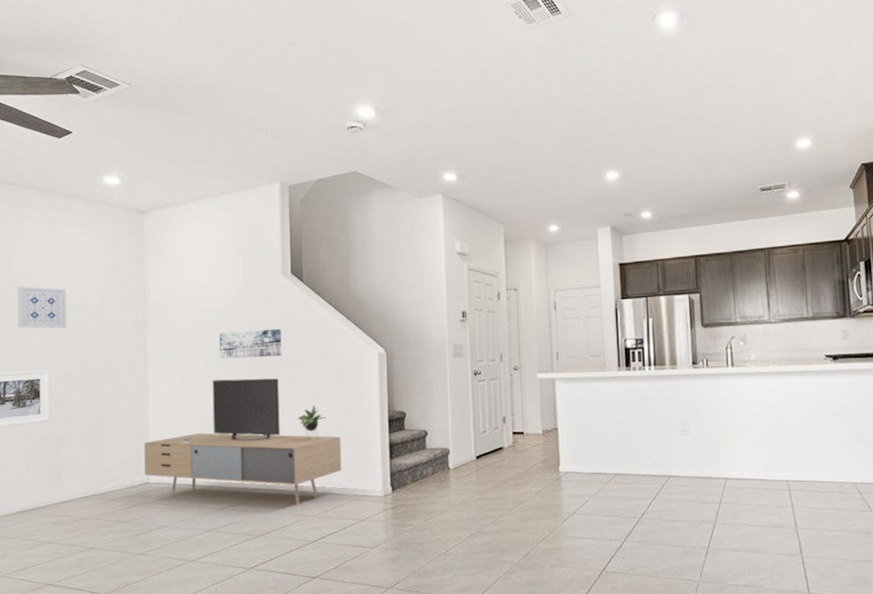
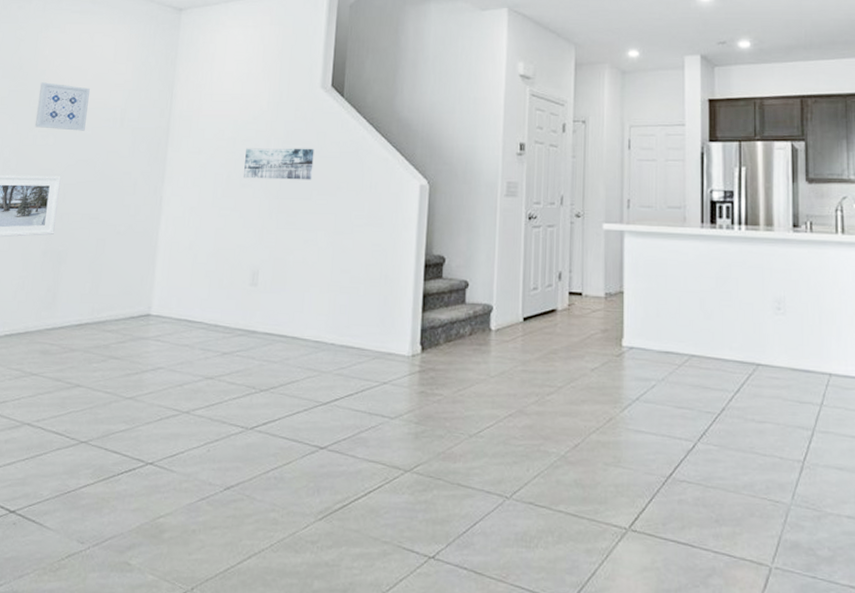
media console: present [144,378,342,505] -> none [146,202,368,358]

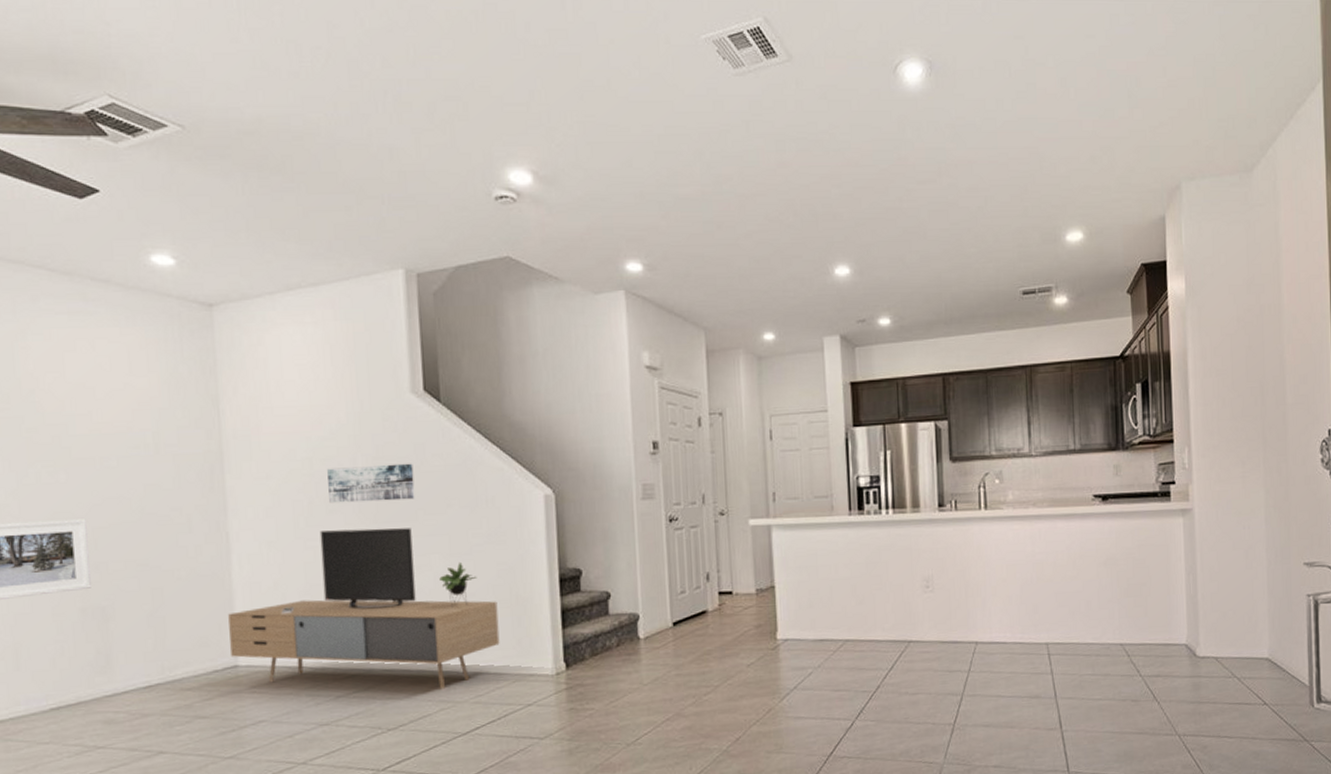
wall art: present [34,82,90,131] -> none [30,405,107,463]
media console: none [146,202,368,358] -> present [228,528,500,689]

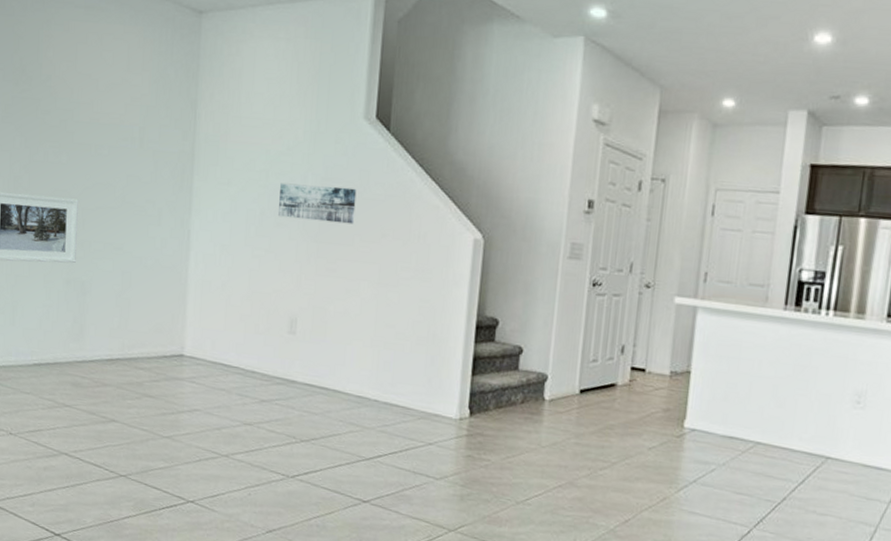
media console: present [228,528,500,689] -> none [179,242,415,413]

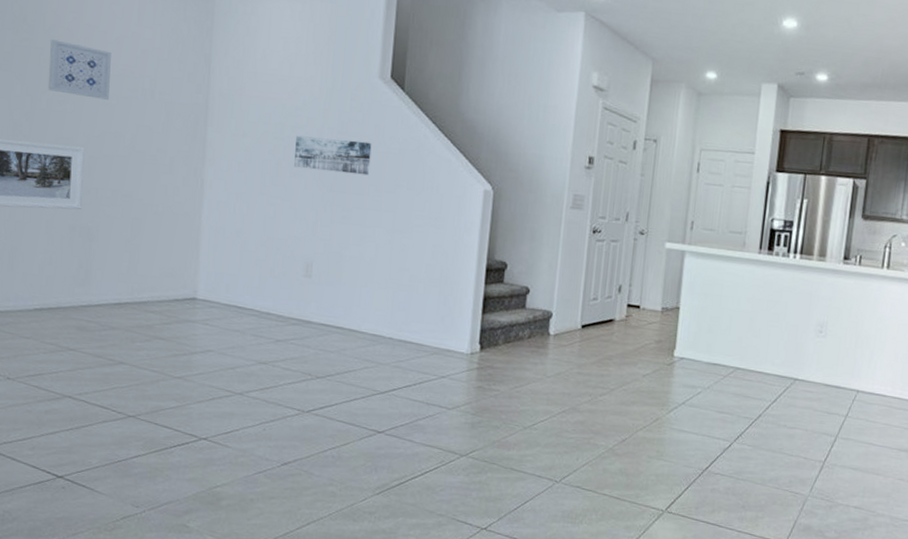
wall art: none [44,89,103,150] -> present [47,39,111,100]

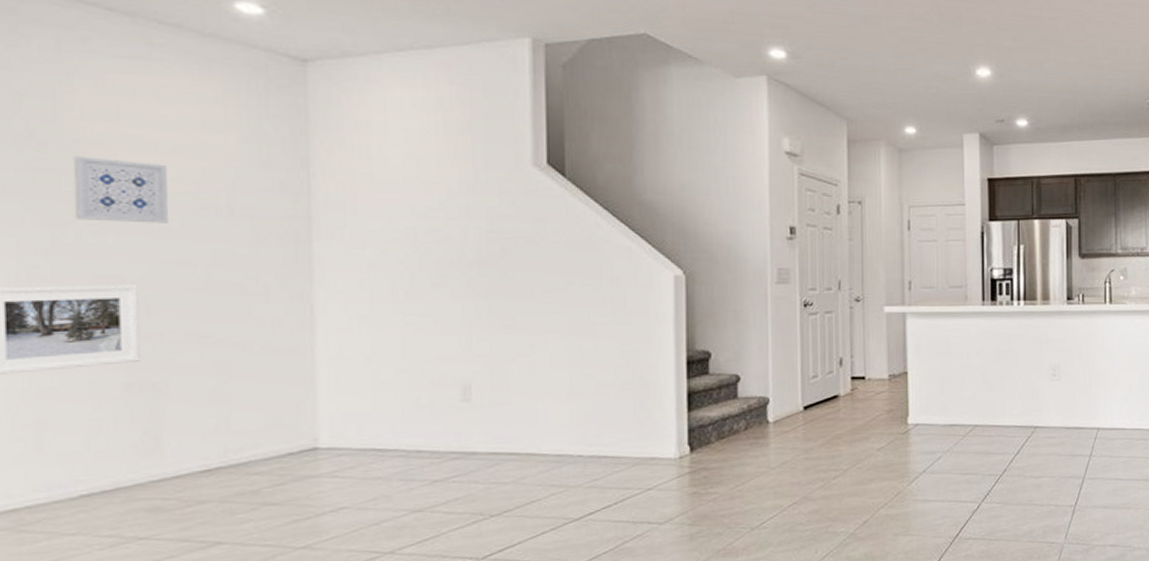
wall art: present [294,135,372,176] -> none [434,238,533,277]

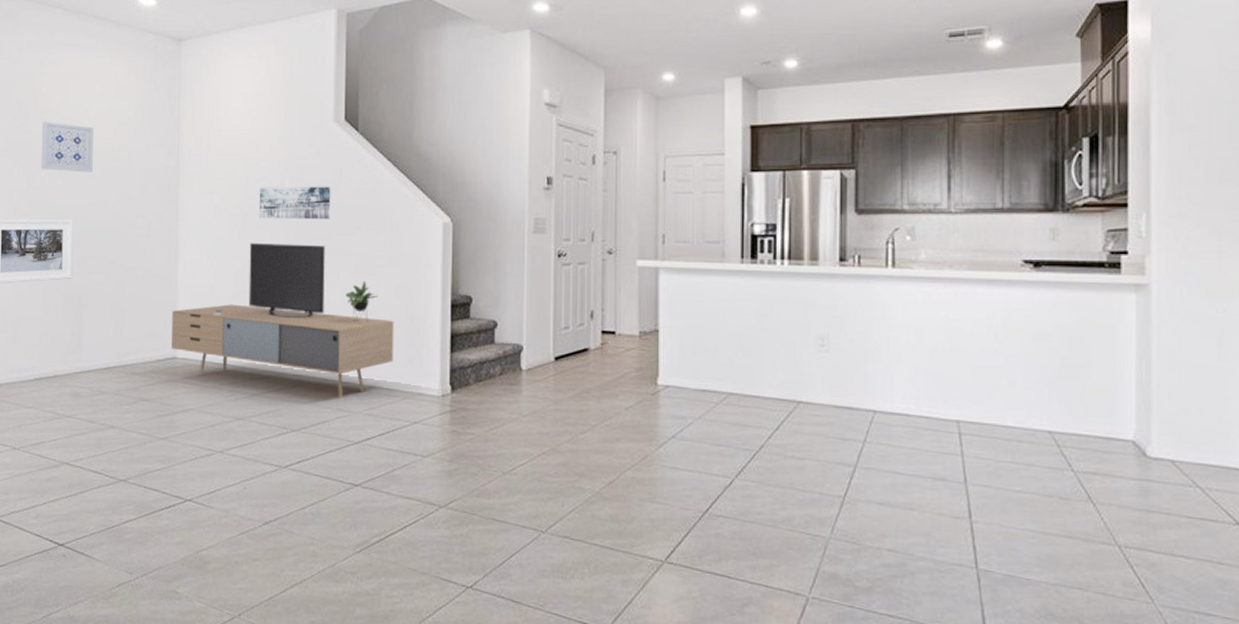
media console: none [309,304,620,473] -> present [172,243,394,398]
wall art: none [434,238,533,277] -> present [260,186,331,220]

